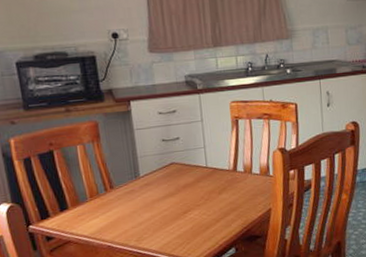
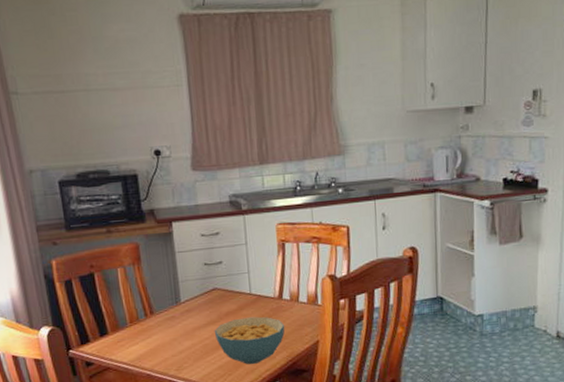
cereal bowl: none [172,188,240,233] -> present [214,316,285,364]

